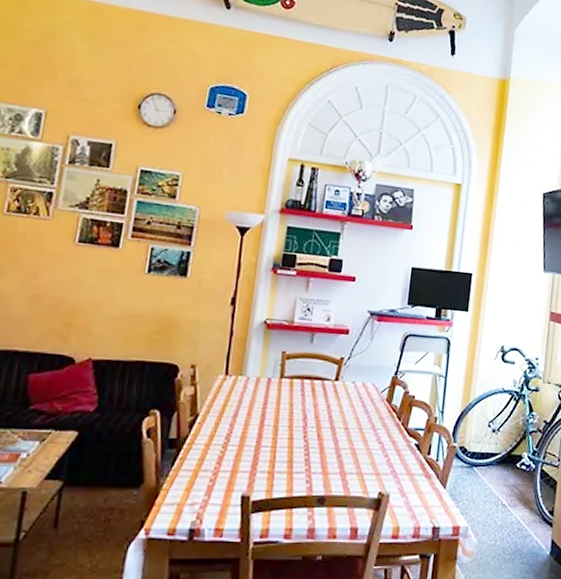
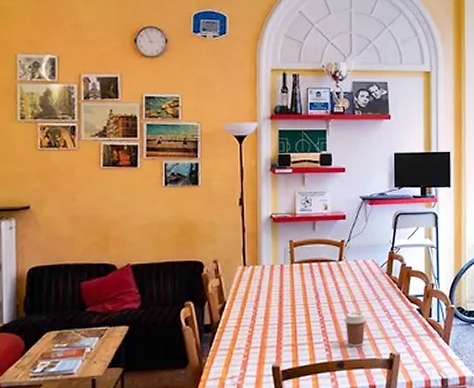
coffee cup: none [331,441,358,481] -> present [343,312,367,347]

